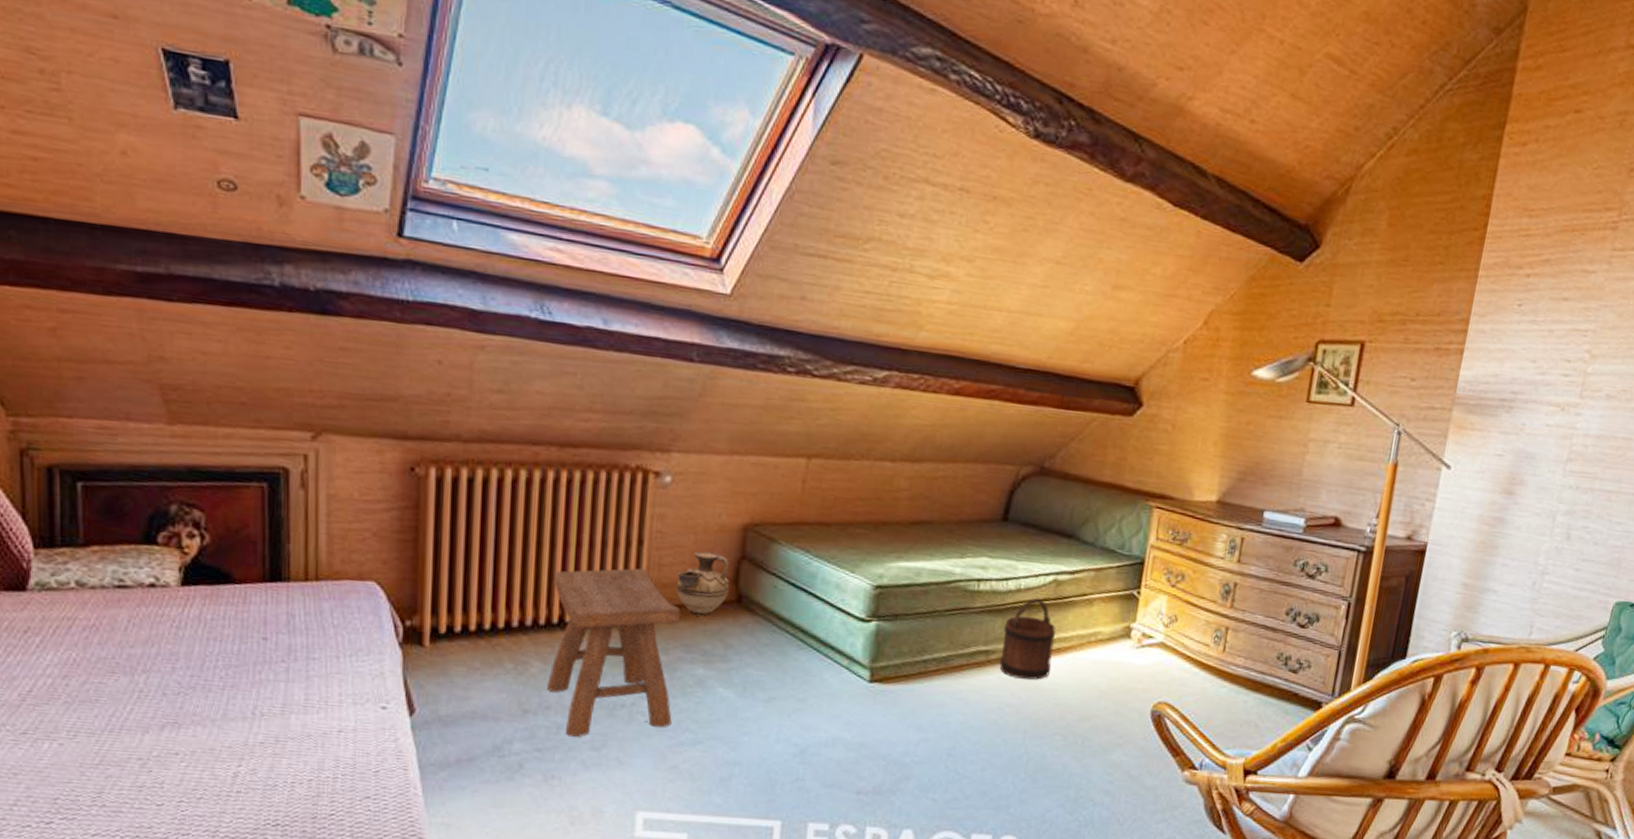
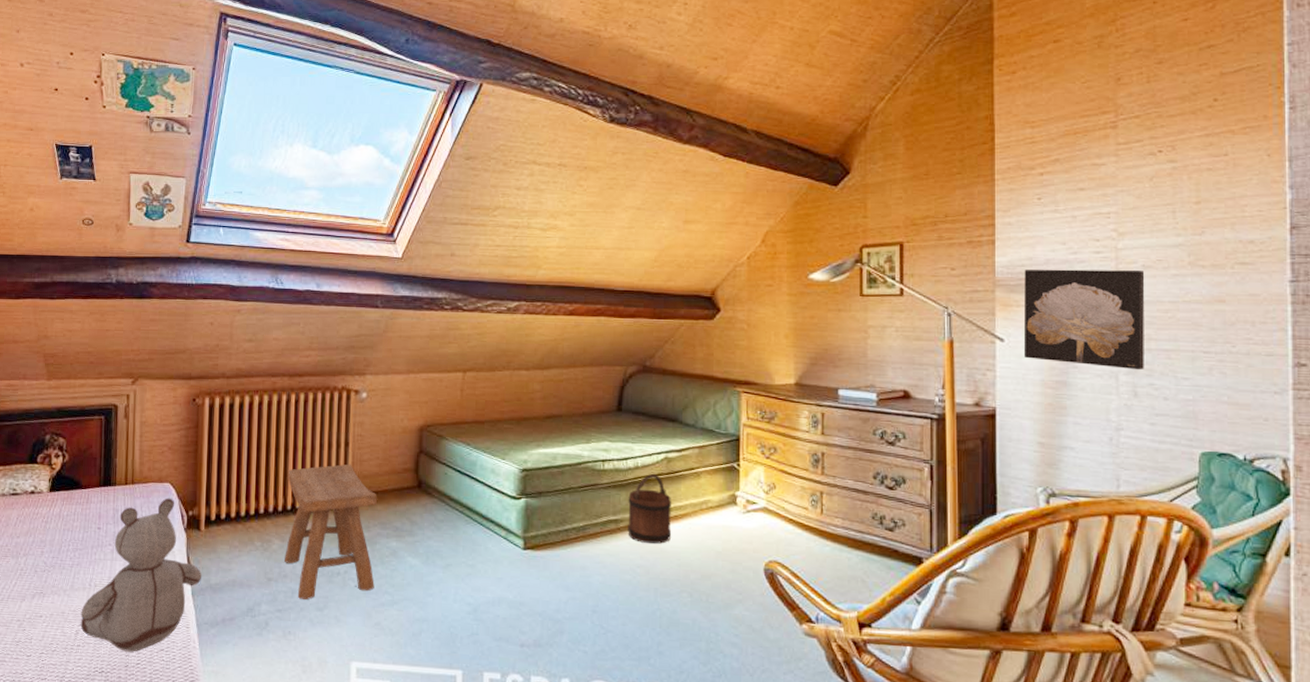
stuffed bear: none [240,601,427,800] -> present [80,498,202,652]
ceramic jug: present [675,550,730,617] -> none [373,448,412,500]
wall art: none [1467,388,1607,511] -> present [1023,269,1145,370]

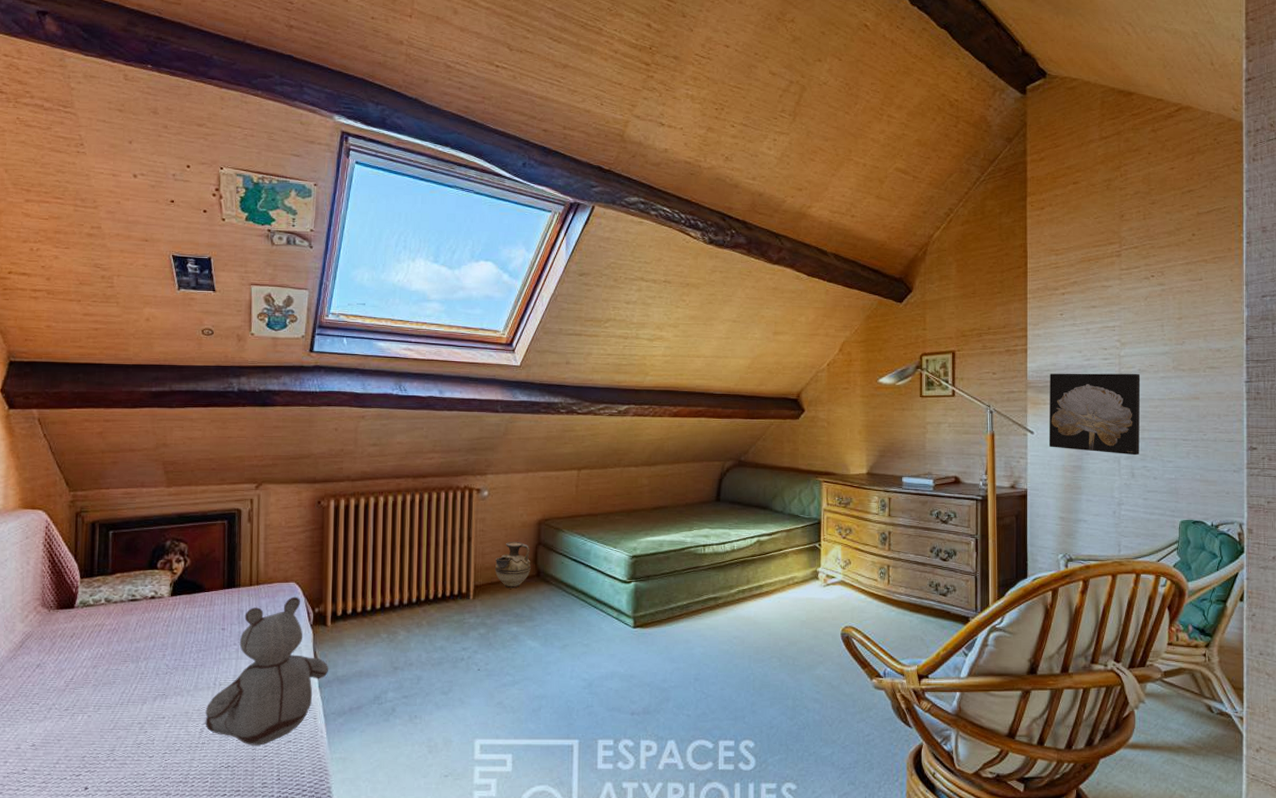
stool: present [285,464,377,600] -> none [410,557,498,685]
ceramic jug: none [373,448,412,500] -> present [494,541,531,589]
bucket: present [628,473,672,544] -> none [725,555,764,617]

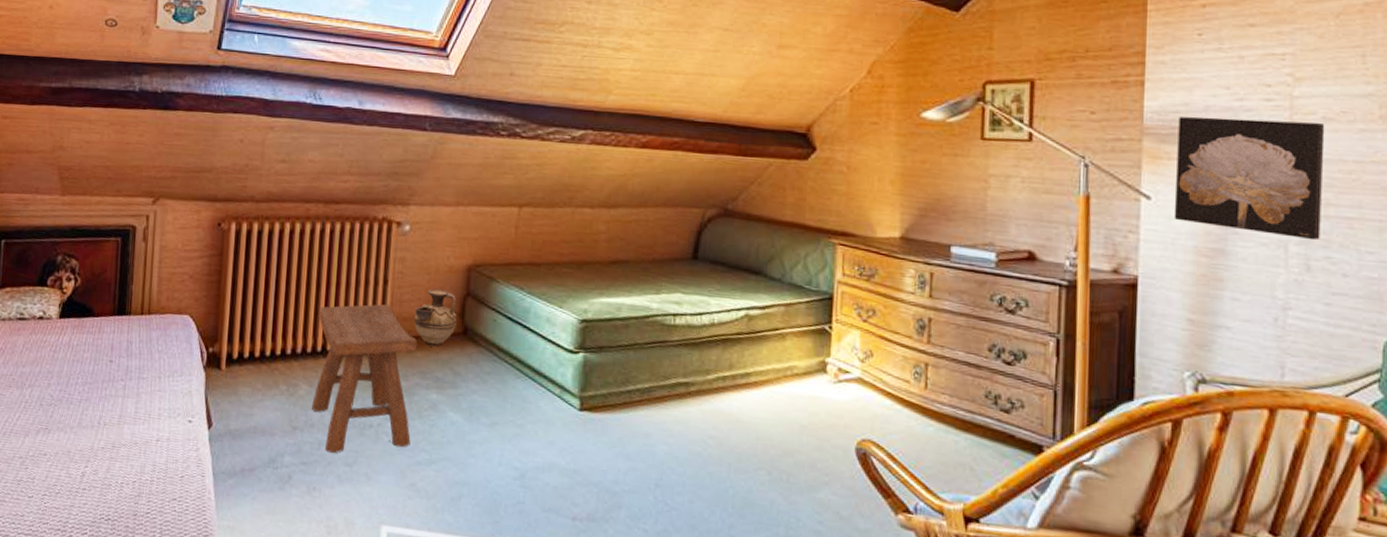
stuffed bear: present [205,596,329,746] -> none [87,331,221,500]
stool: none [410,557,498,685] -> present [312,304,417,453]

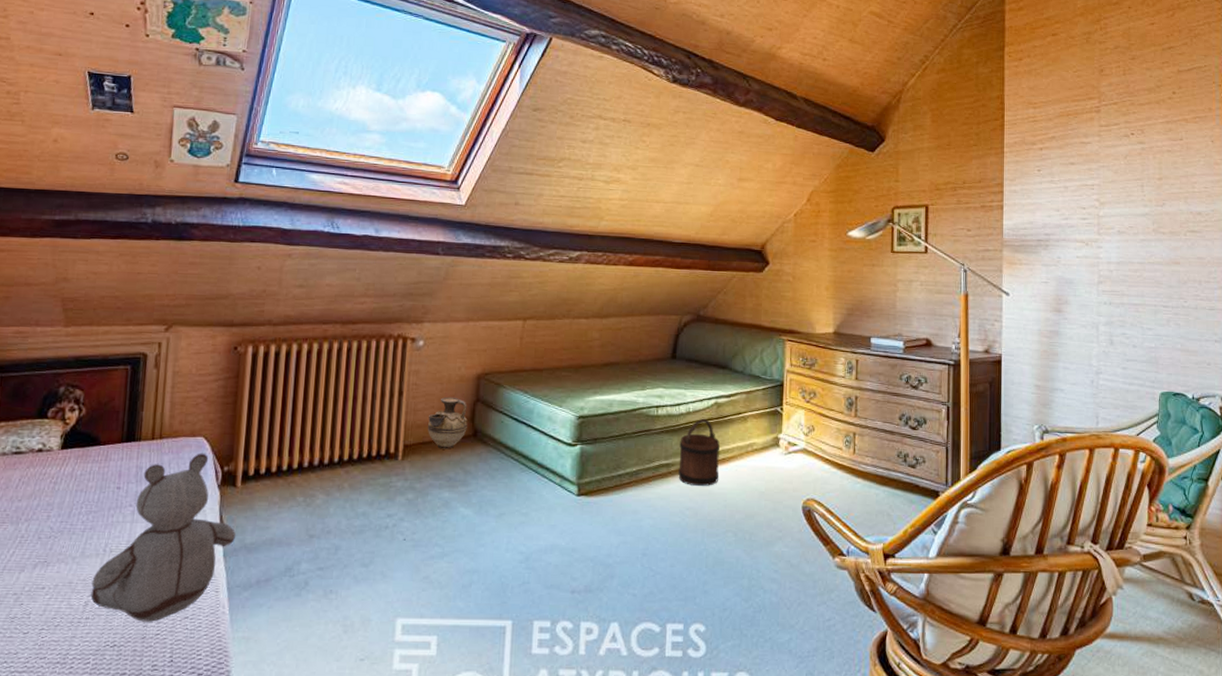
stuffed bear: none [87,331,221,500] -> present [90,453,236,622]
stool: present [312,304,417,453] -> none [329,413,431,556]
bucket: none [699,331,752,413] -> present [678,418,721,486]
wall art: present [1173,117,1325,241] -> none [1024,232,1120,322]

